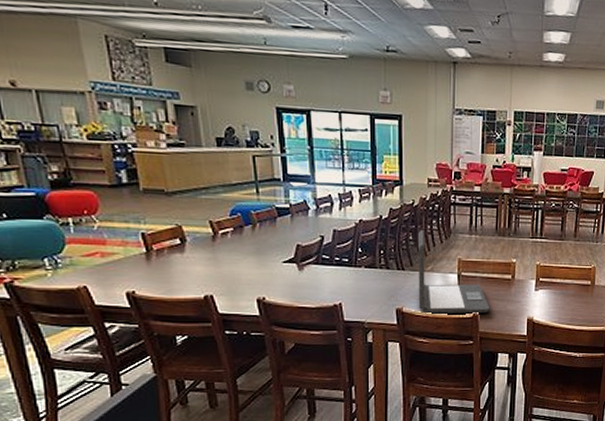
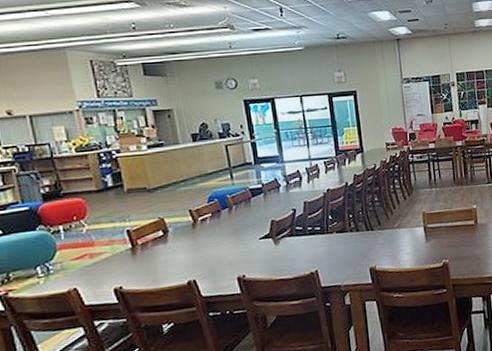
laptop: present [417,230,490,314] -> none [382,190,459,269]

